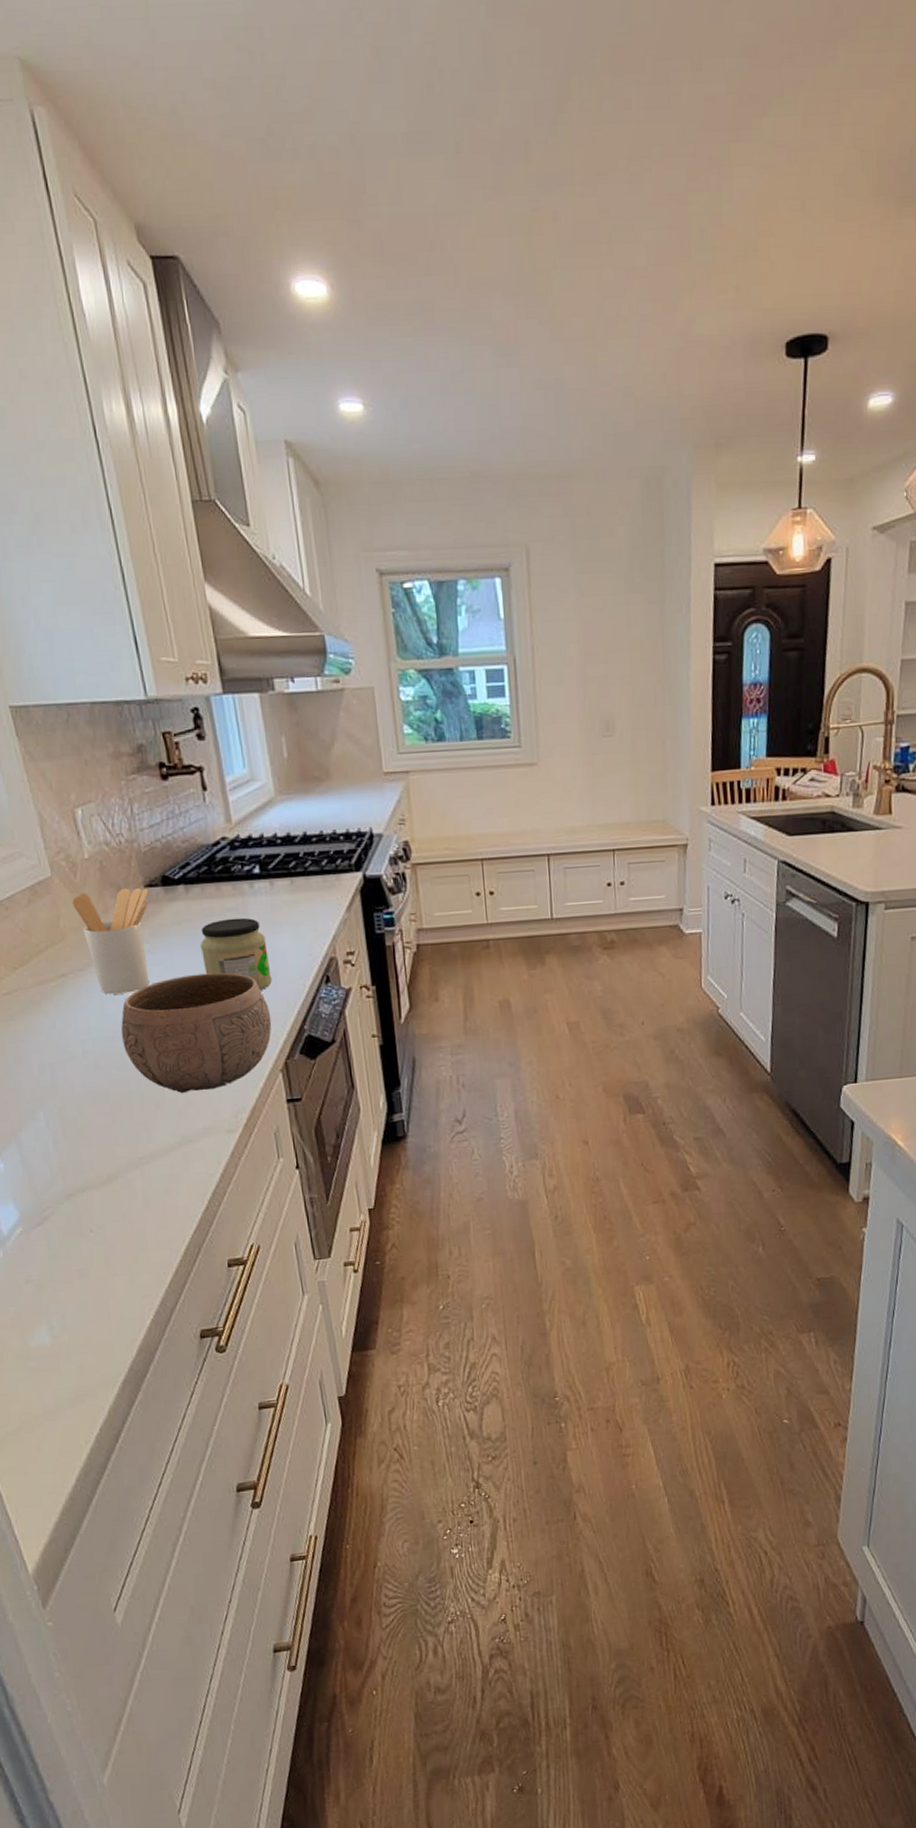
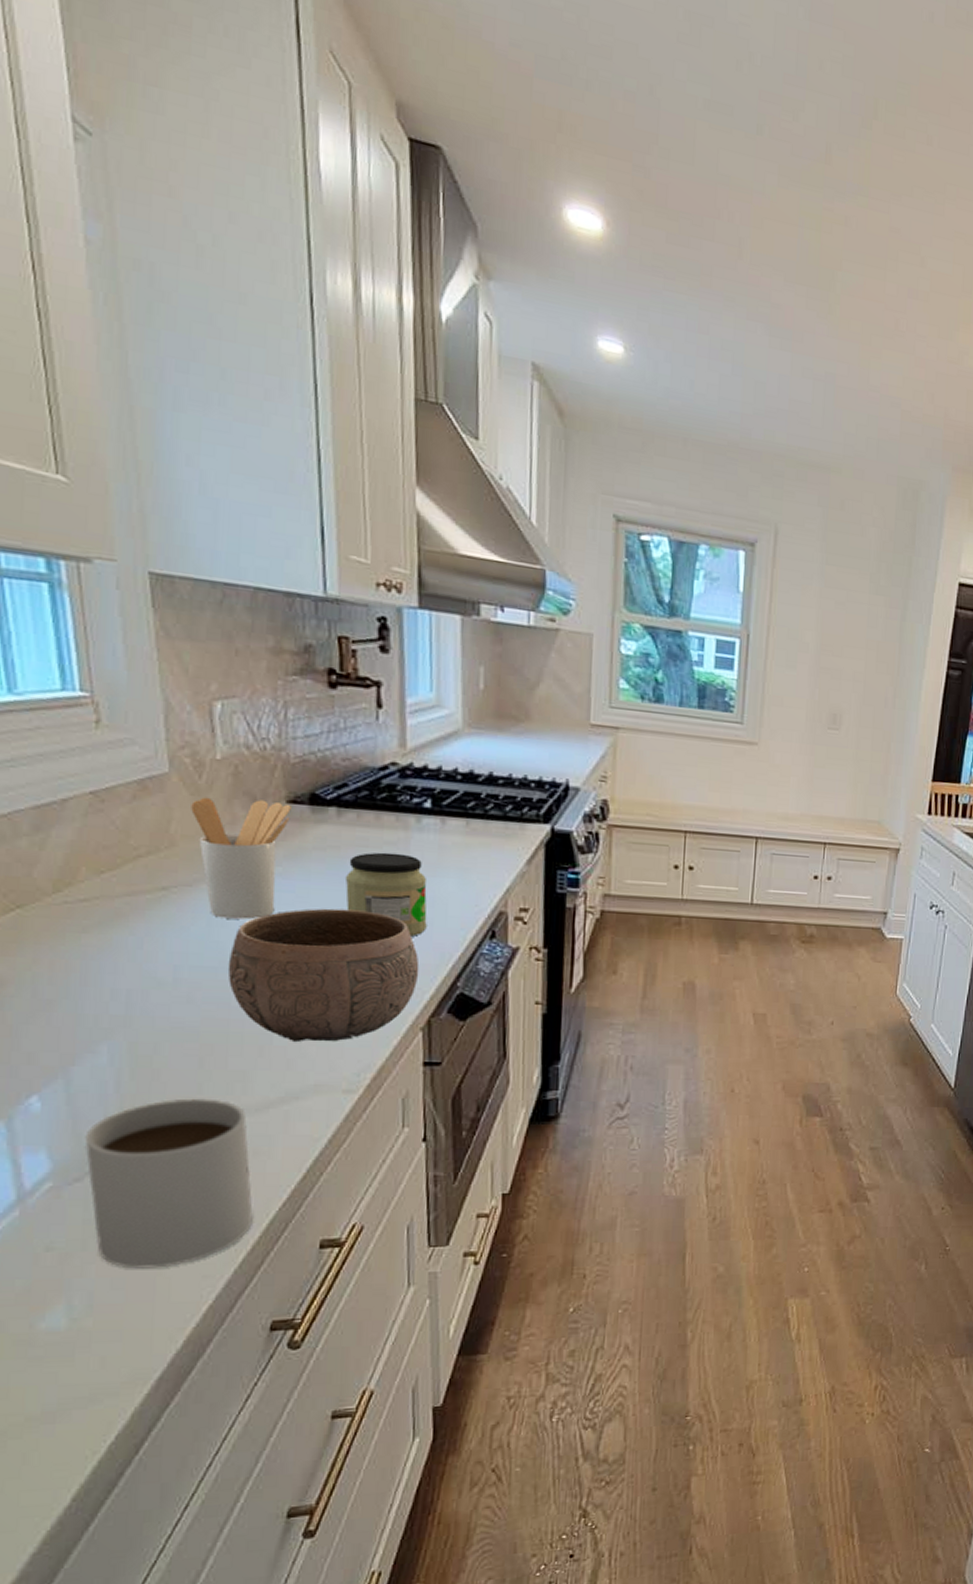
mug: none [39,1148,173,1293] -> present [84,1098,253,1269]

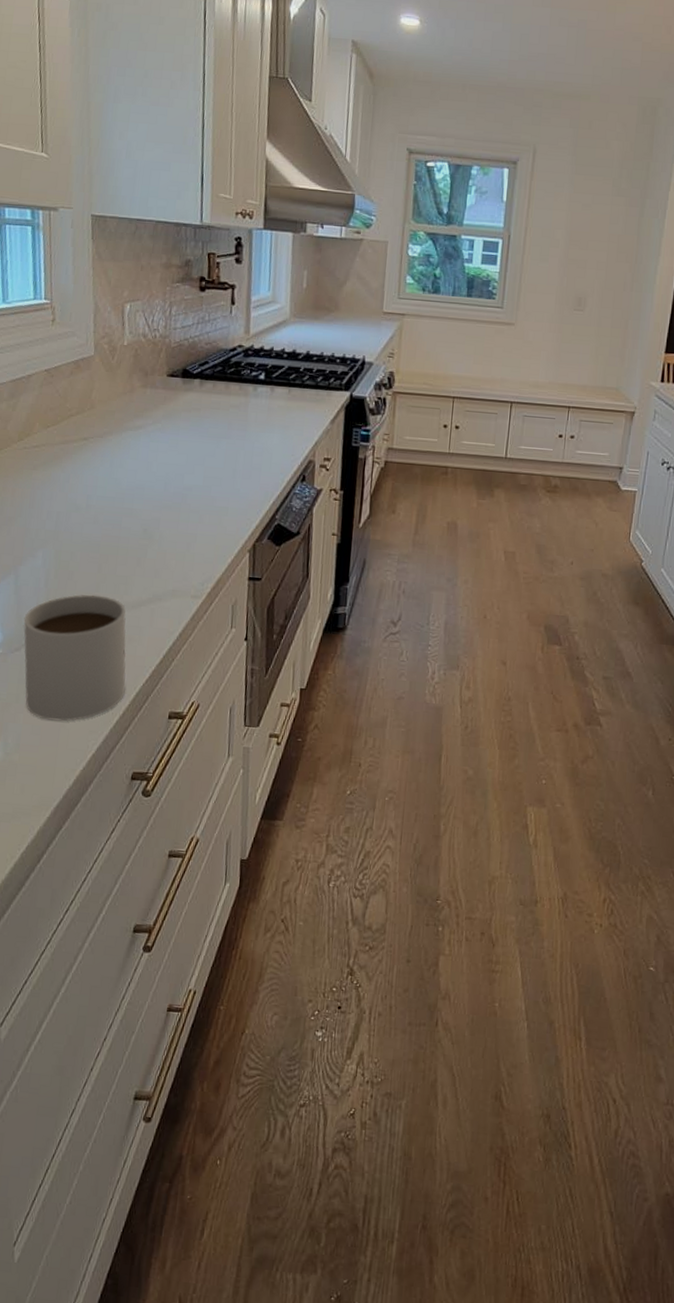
utensil holder: present [191,797,291,920] -> none [106,372,170,463]
bowl: present [227,908,420,1043] -> none [121,455,250,557]
jar: present [344,852,427,937] -> none [202,413,258,478]

